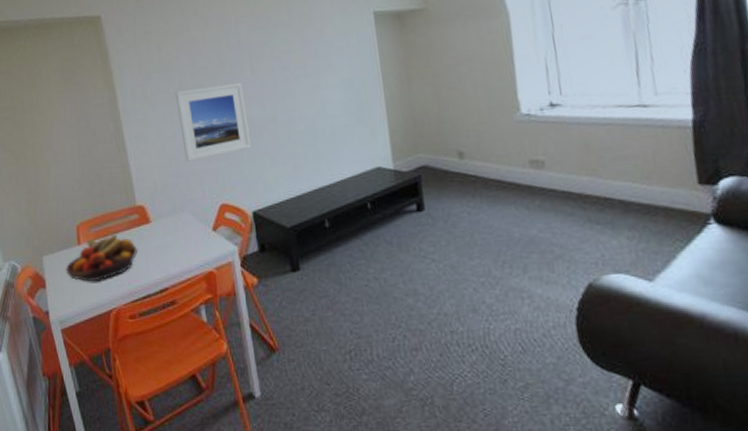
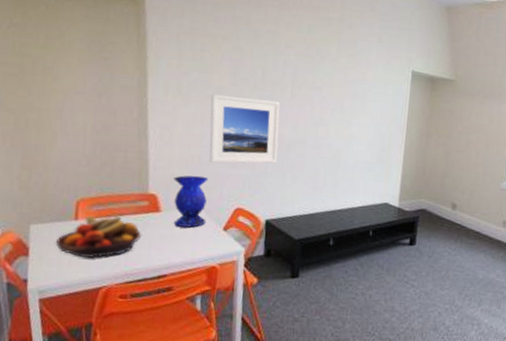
vase: none [156,177,195,235] -> present [173,175,209,228]

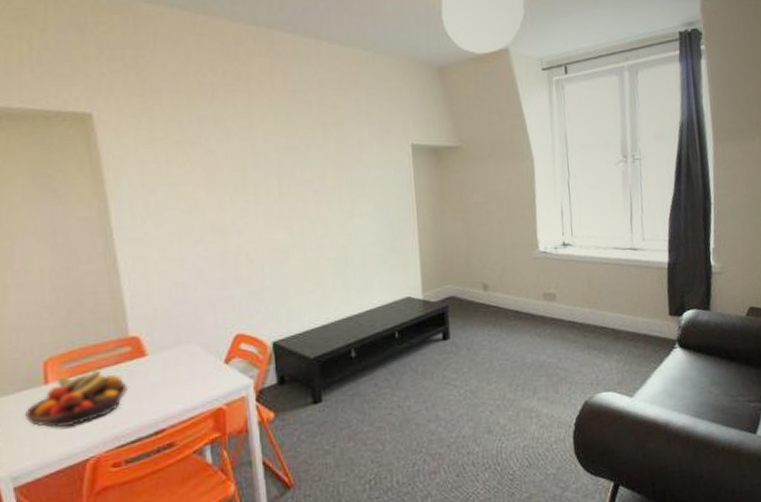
vase: present [173,175,209,228] -> none [157,305,203,369]
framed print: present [209,93,281,164] -> none [187,204,276,288]

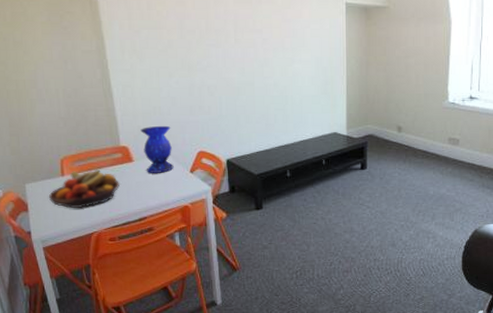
vase: none [157,305,203,369] -> present [140,125,174,173]

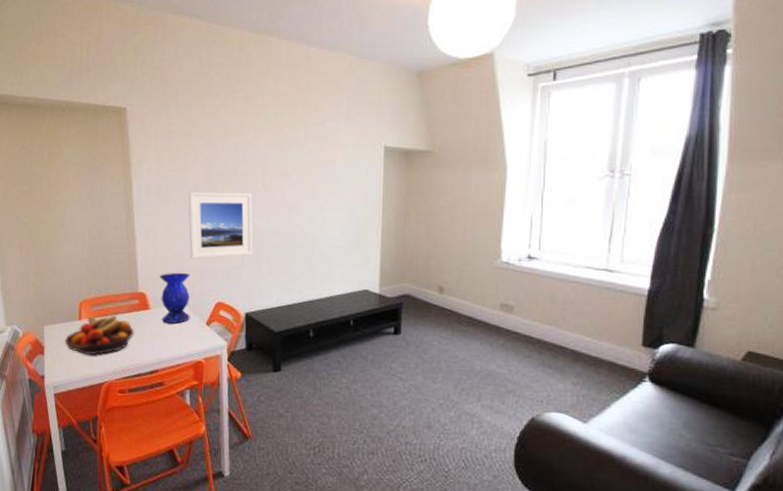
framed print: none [163,48,230,112] -> present [188,191,253,259]

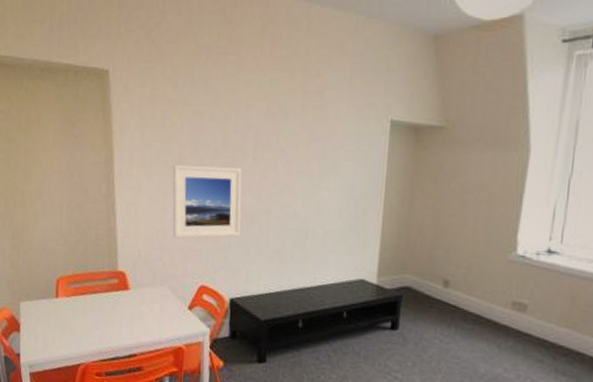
fruit bowl: present [65,315,134,356] -> none [41,293,113,336]
vase: present [159,272,190,323] -> none [140,251,173,306]

